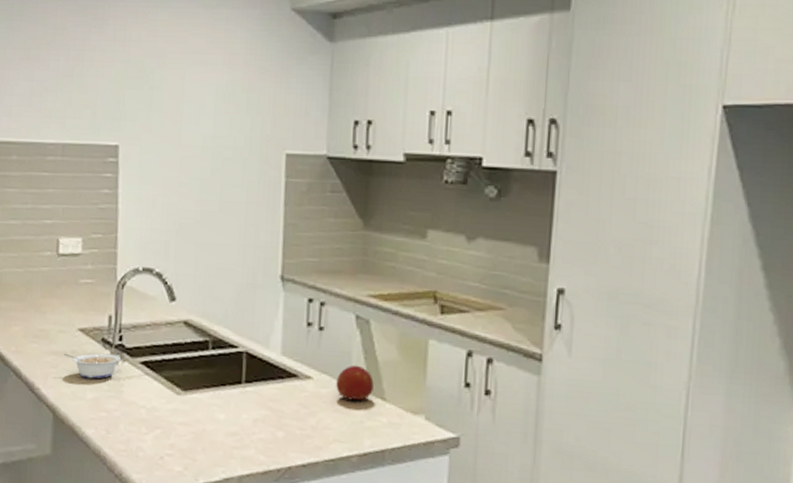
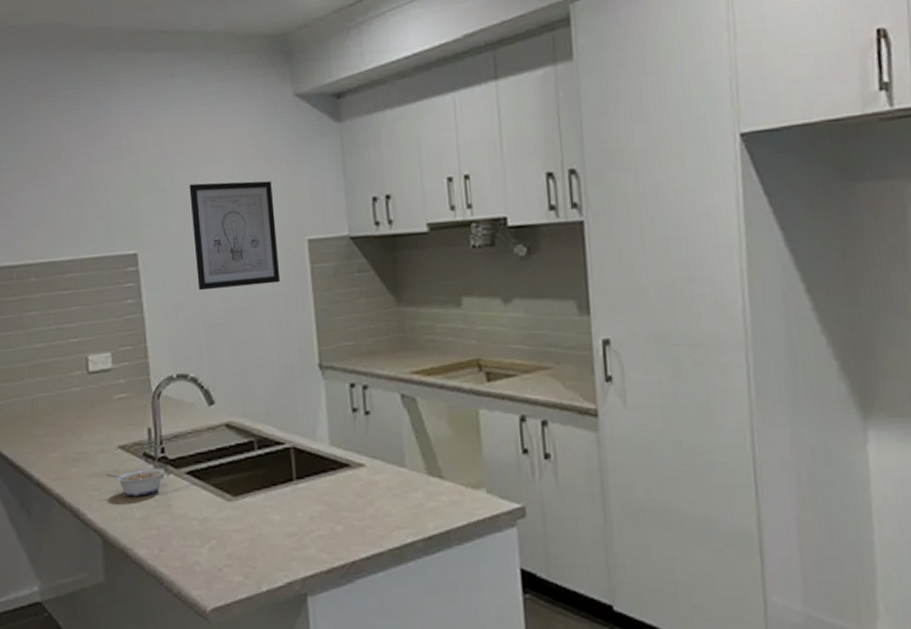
wall art: none [173,84,258,192] -> present [189,180,281,291]
fruit: present [336,365,374,402] -> none [390,445,429,483]

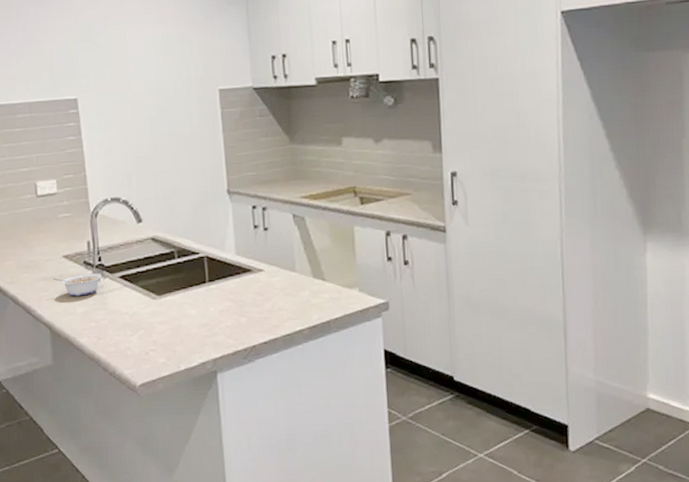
wall art: present [189,180,281,291] -> none [120,40,197,130]

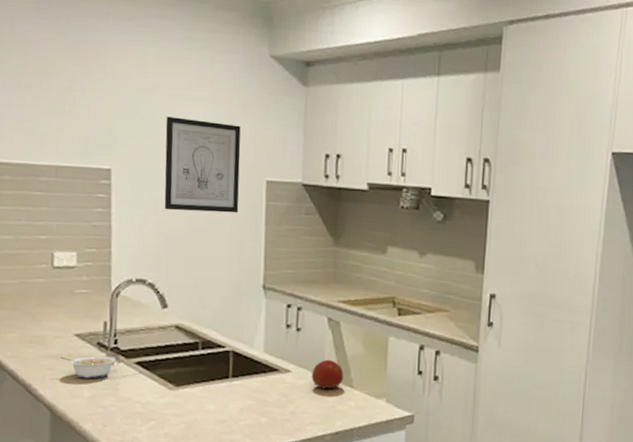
wall art: none [120,40,197,130] -> present [164,116,241,213]
fruit: none [283,255,314,284] -> present [311,359,343,389]

